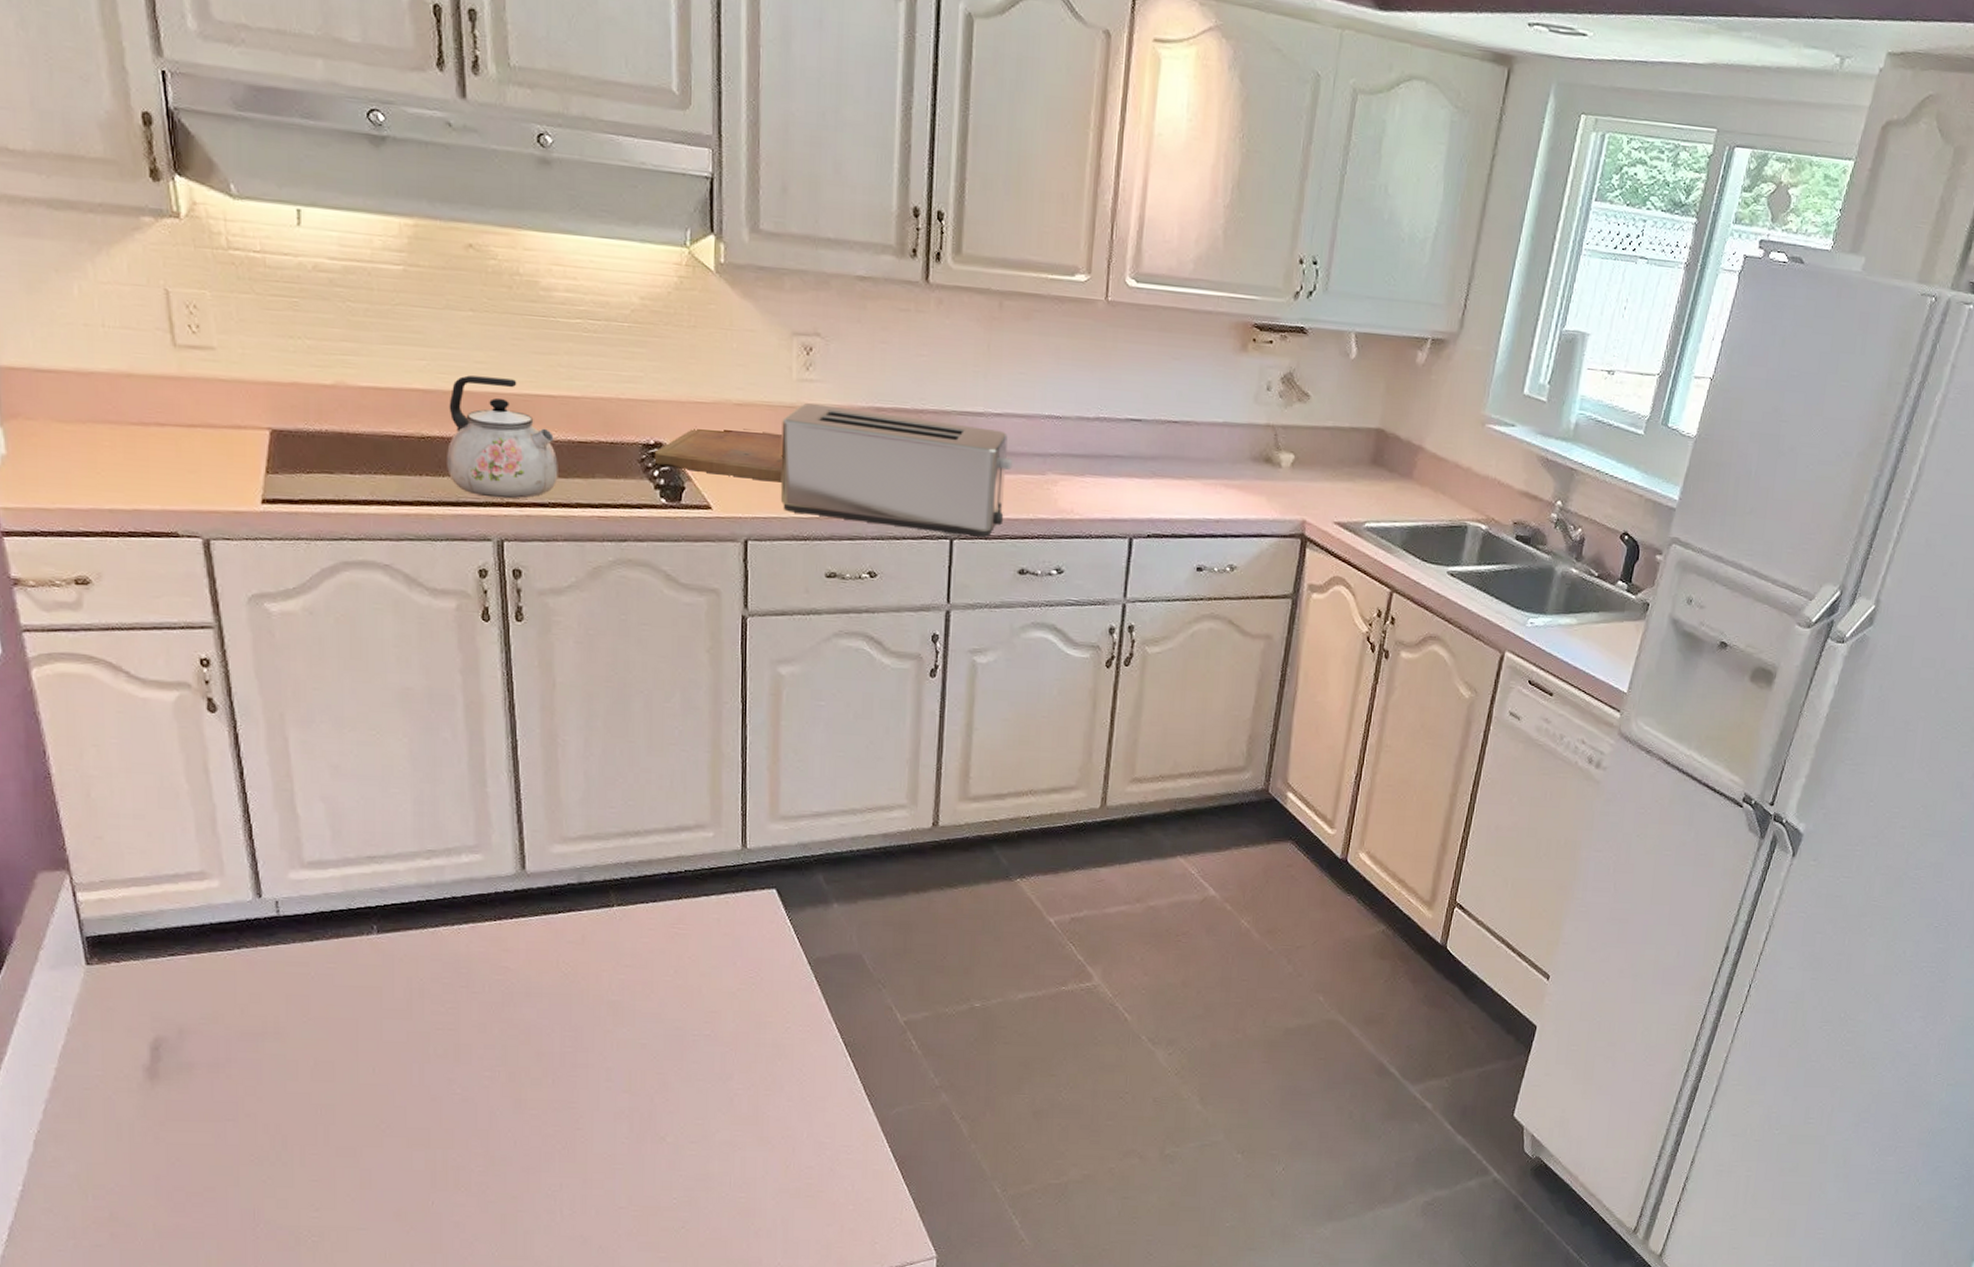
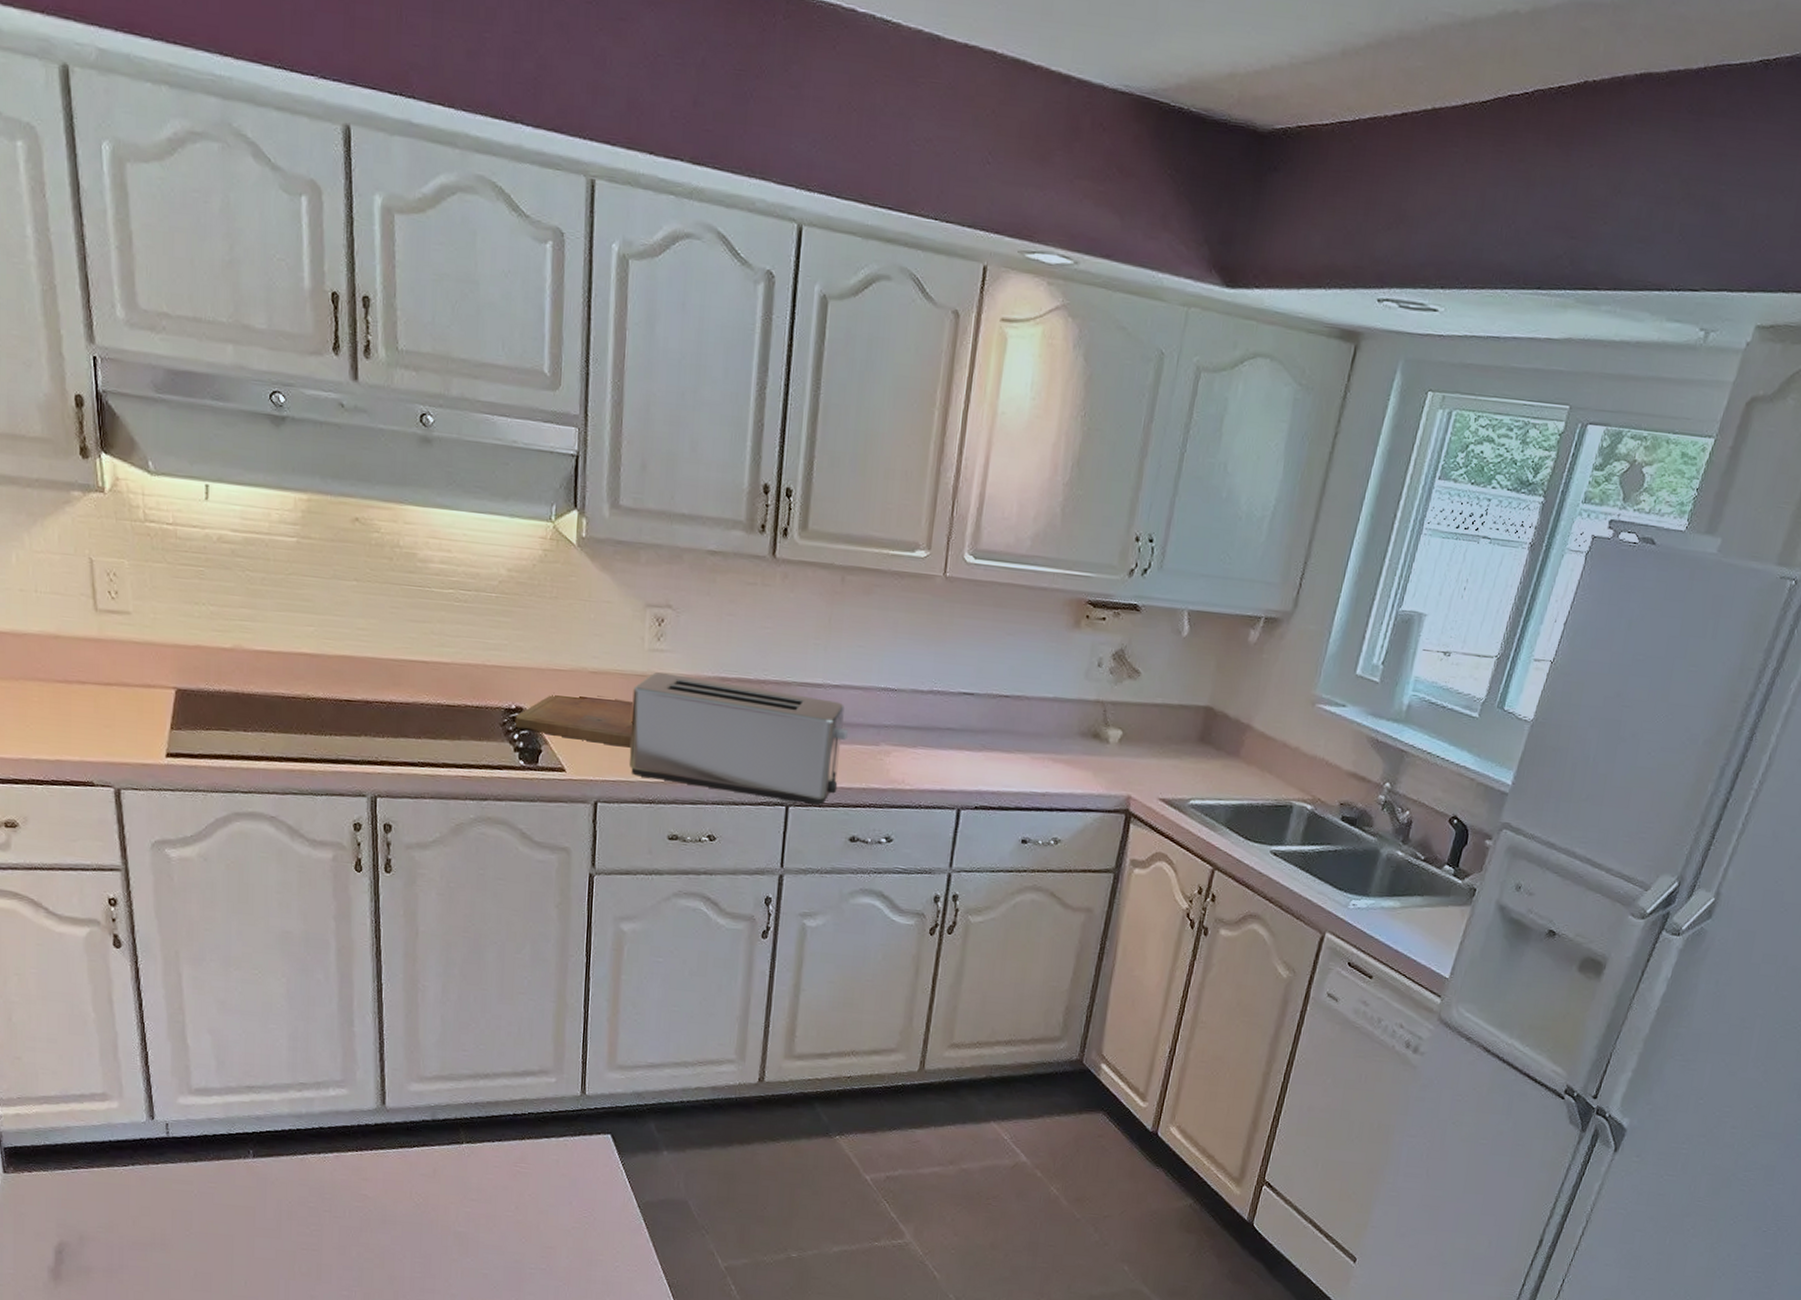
kettle: present [446,375,560,499] -> none [328,641,429,758]

